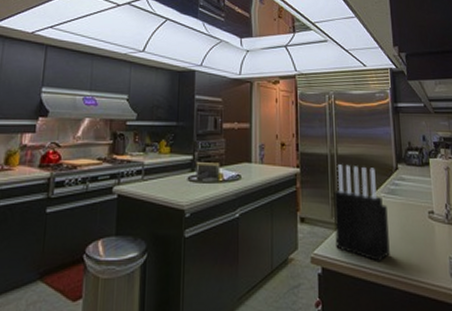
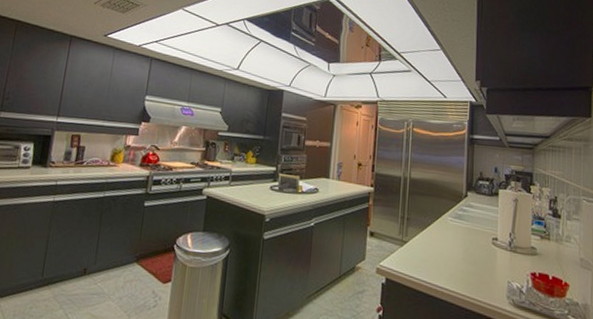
knife block: present [333,164,390,263] -> none [400,187,453,280]

